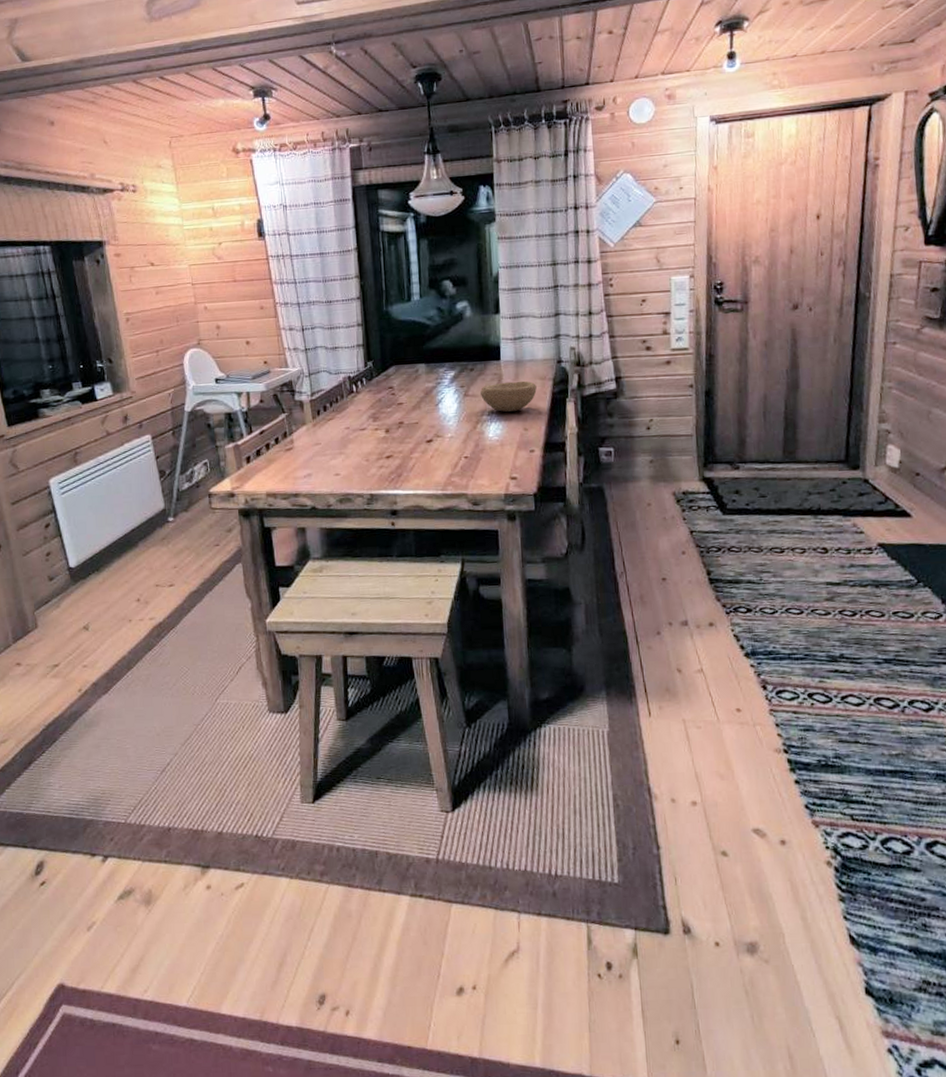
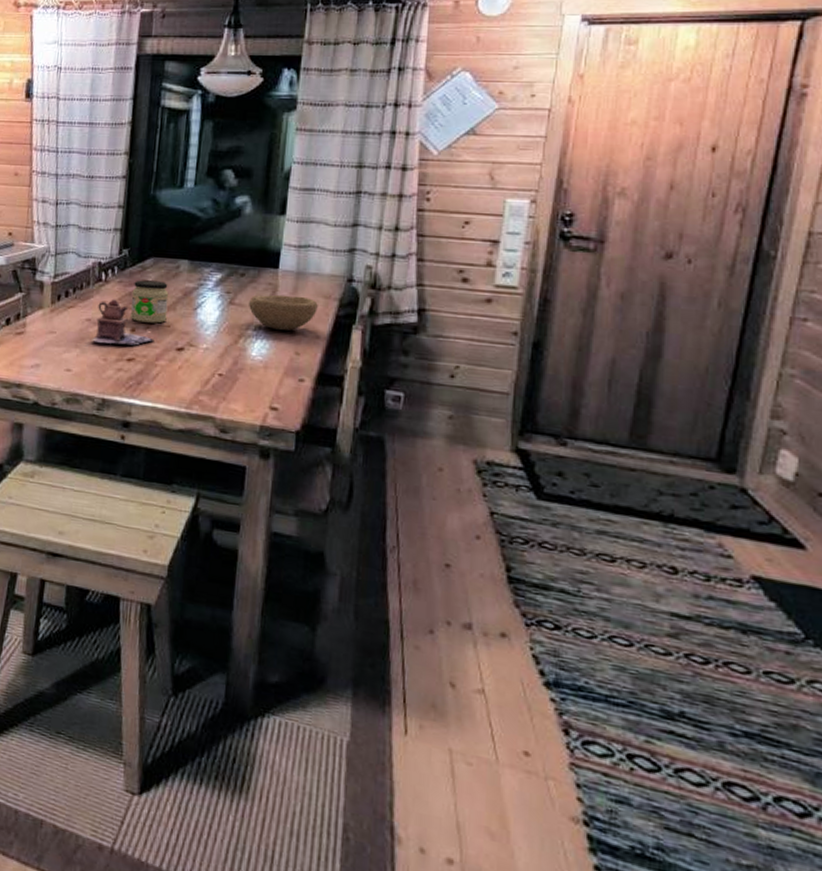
teapot: none [352,406,407,447] -> present [90,299,155,346]
jar: none [381,385,414,423] -> present [130,280,169,324]

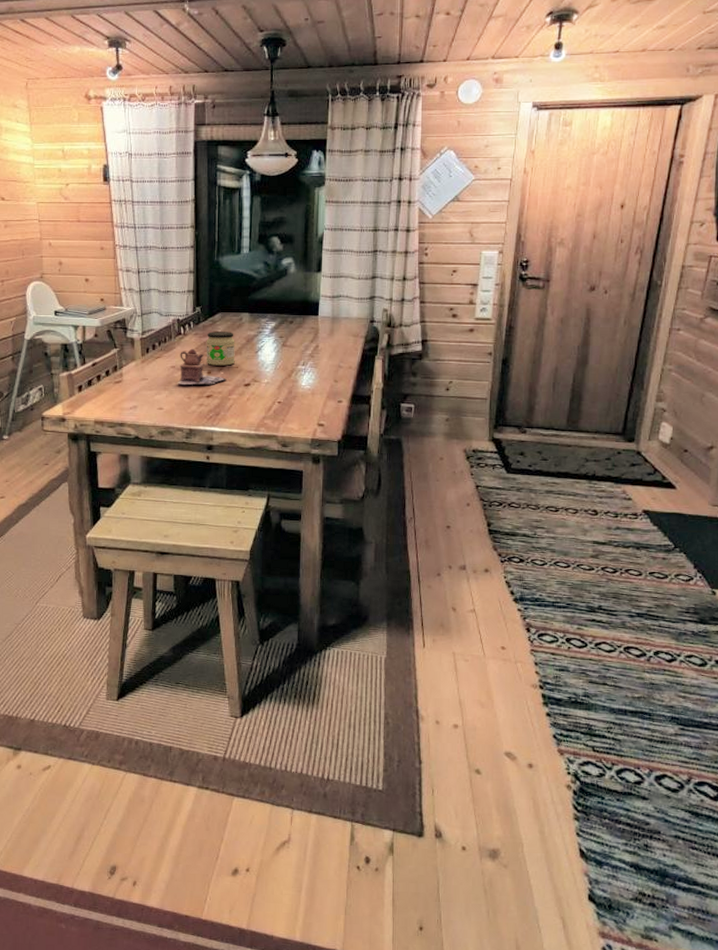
bowl: present [249,294,318,331] -> none [298,336,349,365]

